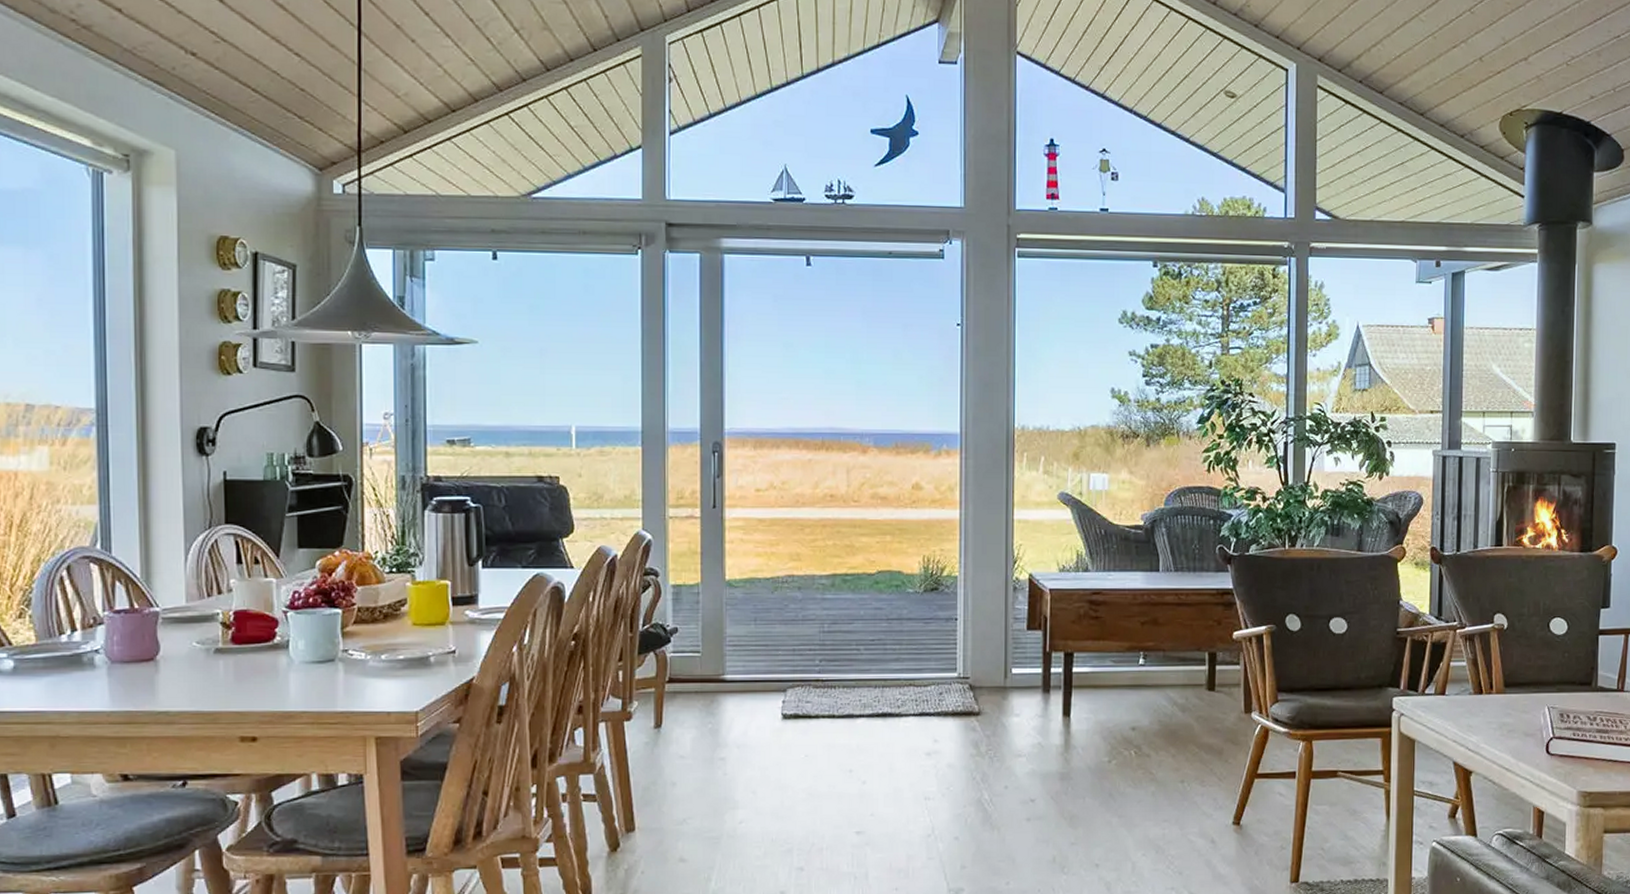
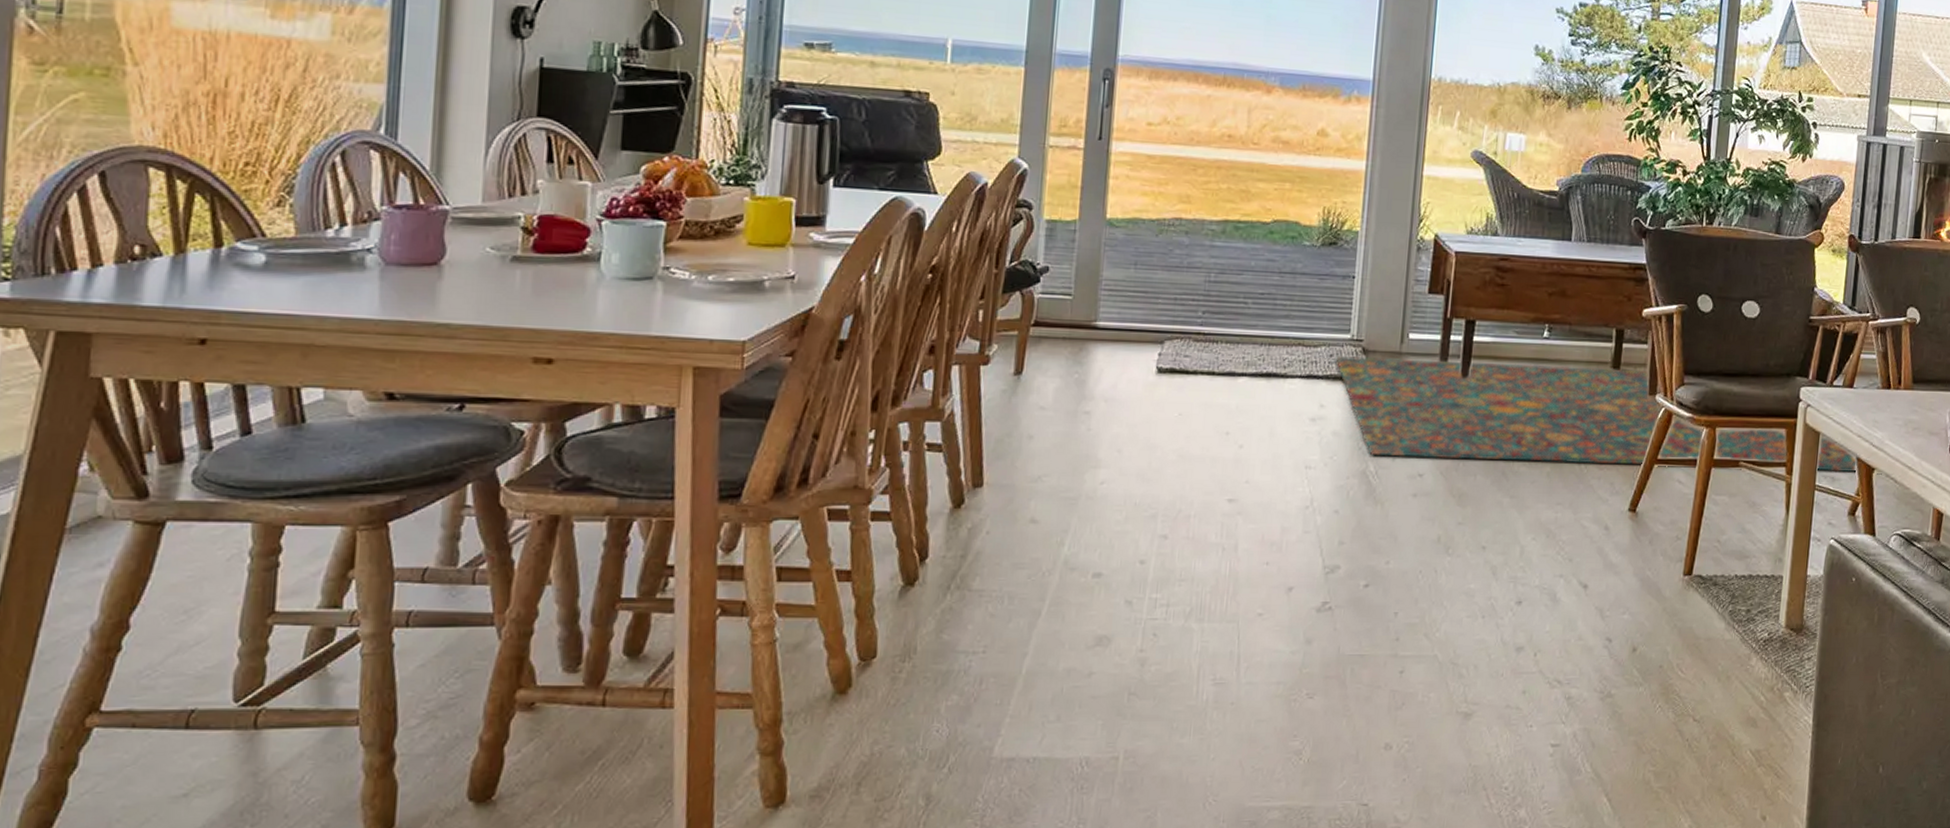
rug: none [945,690,1455,785] -> present [1335,355,1858,473]

